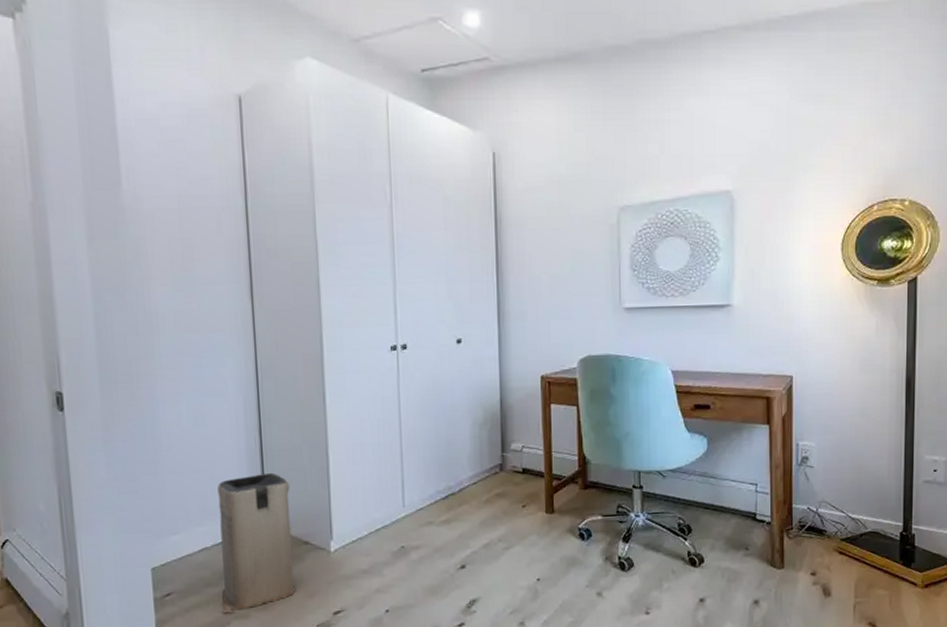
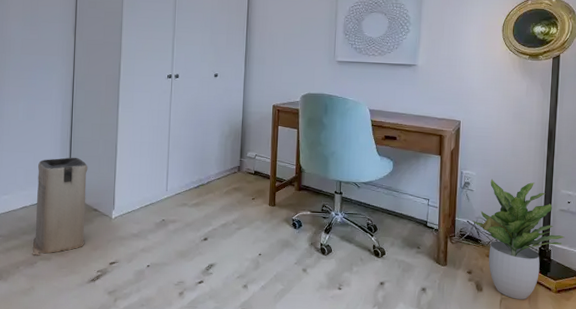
potted plant: none [814,449,931,602] -> present [472,179,565,299]

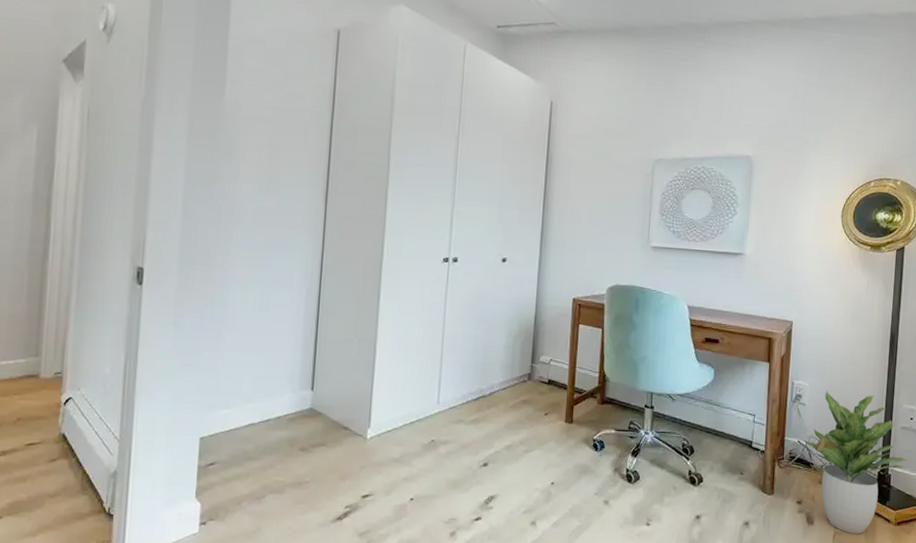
laundry basket: present [32,157,88,256] -> none [259,360,338,487]

